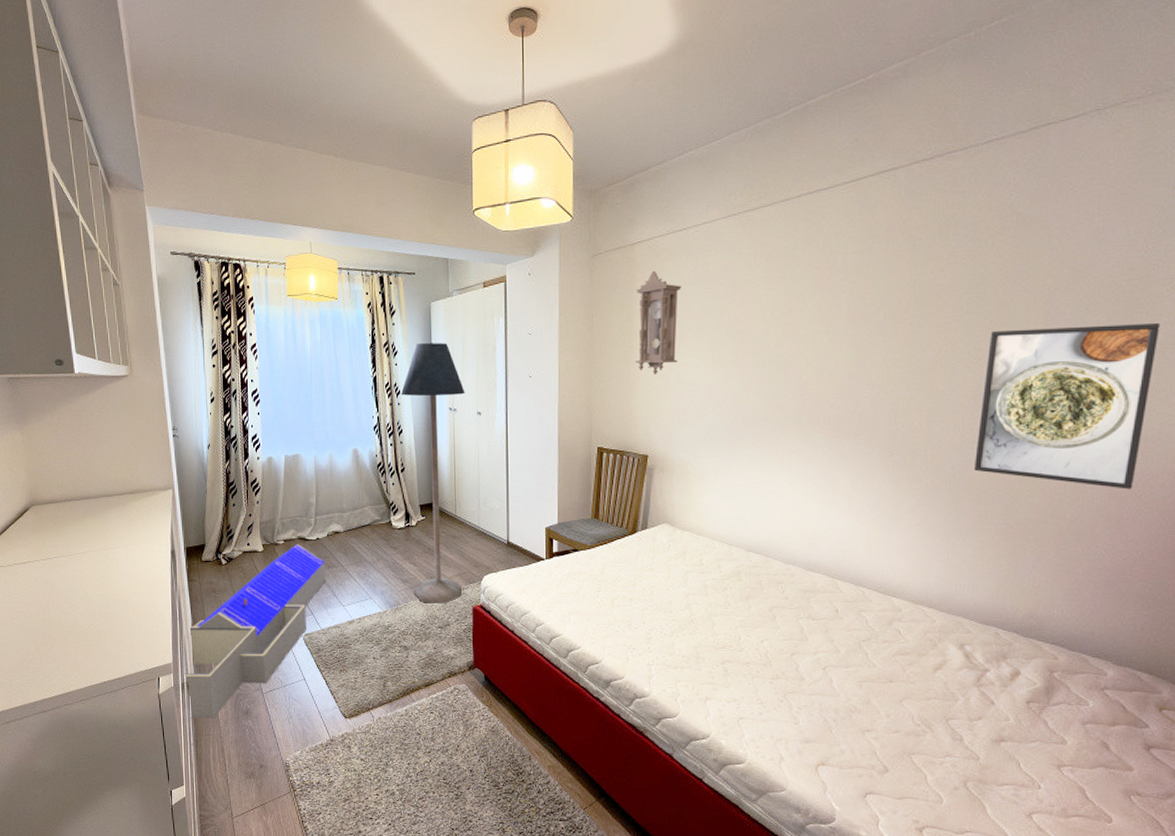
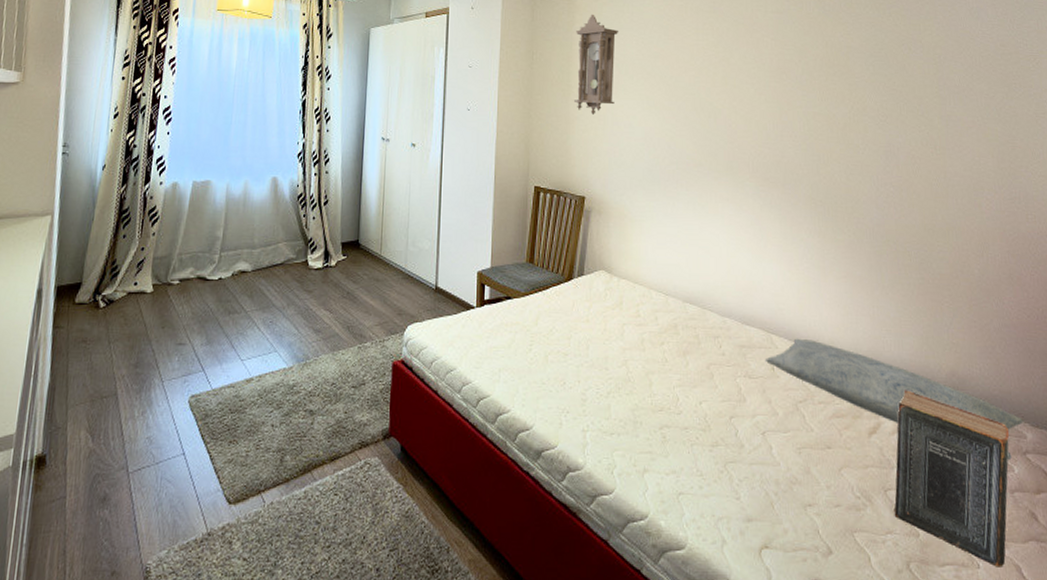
architectural model: present [184,544,326,719] -> none [27,285,226,510]
floor lamp: present [400,342,465,604] -> none [326,68,400,358]
pillow: none [830,583,1105,695] -> present [766,338,1023,460]
book: none [954,630,1088,789] -> present [894,390,1010,567]
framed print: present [973,322,1160,489] -> none [890,92,1032,247]

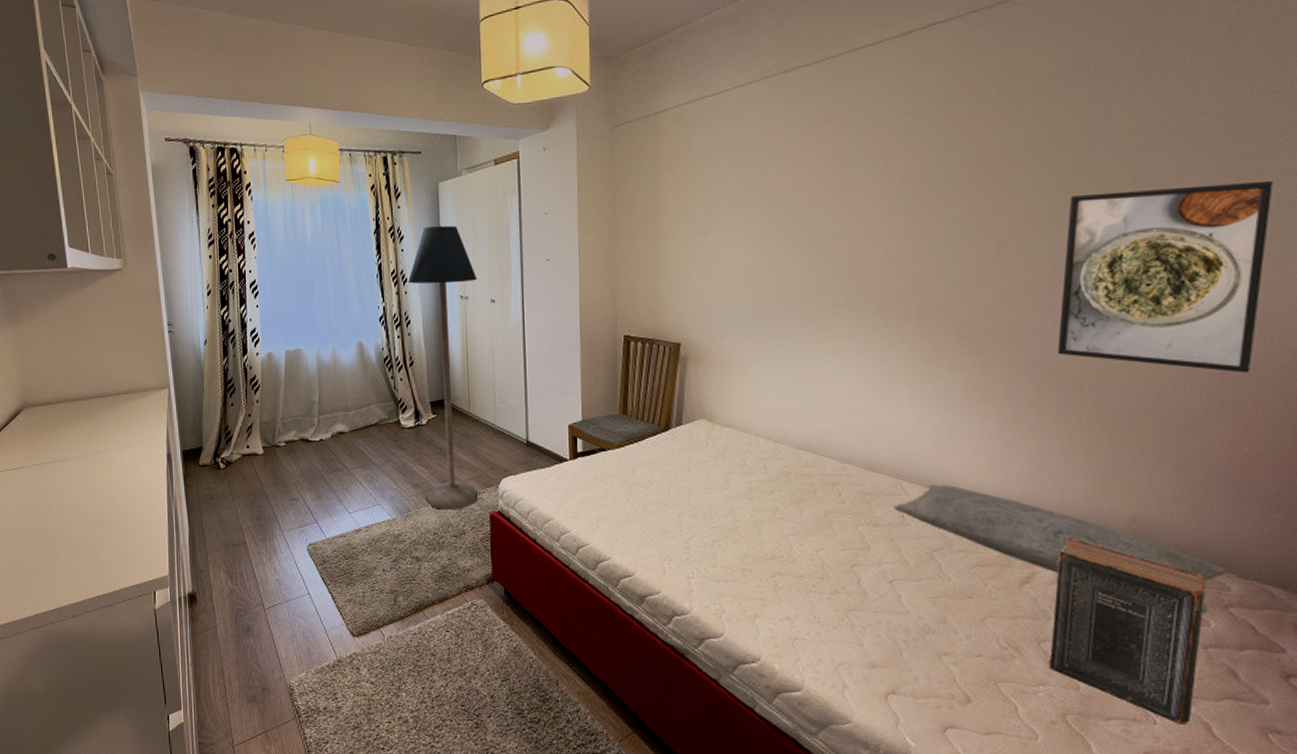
floor lamp: none [326,68,400,358] -> present [407,225,478,510]
pendulum clock: present [573,14,618,115] -> none [663,140,712,254]
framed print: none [890,92,1032,247] -> present [1057,180,1273,373]

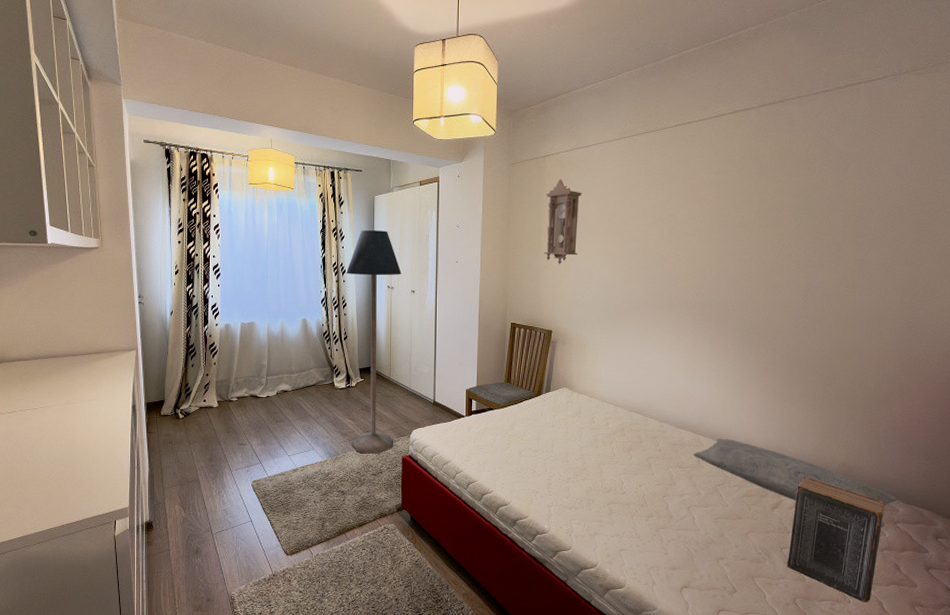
pendulum clock: none [663,140,712,254] -> present [543,179,582,264]
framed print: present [1057,180,1273,373] -> none [803,238,937,366]

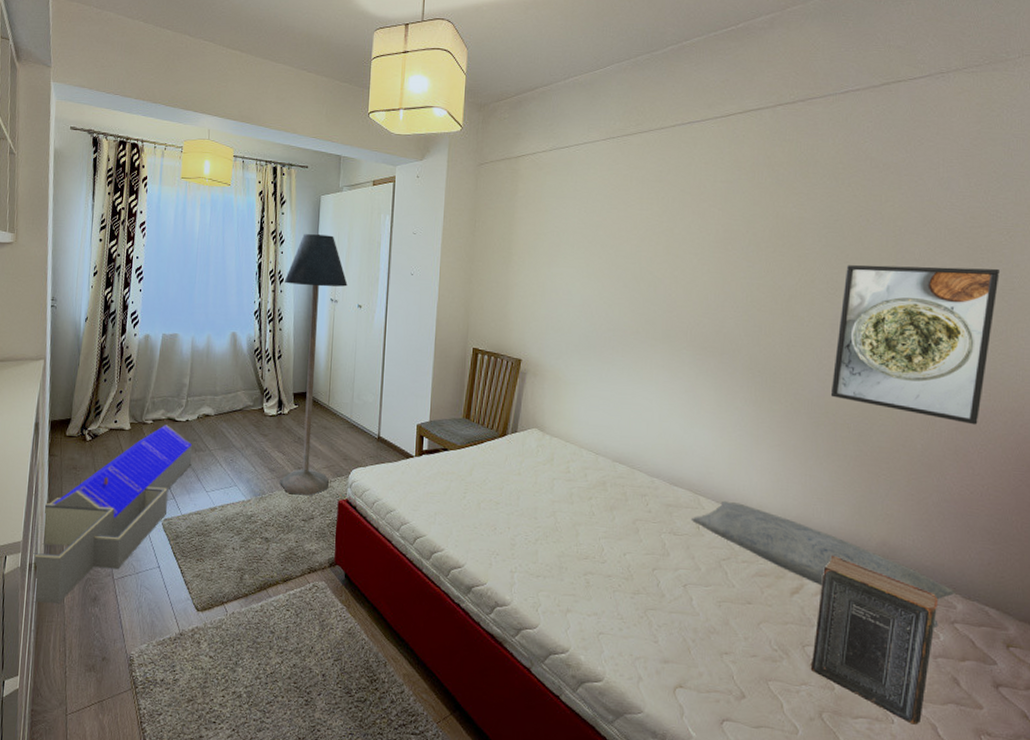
architectural model: none [140,401,274,558] -> present [33,425,192,605]
pendulum clock: present [543,179,582,264] -> none [513,183,561,281]
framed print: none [803,238,937,366] -> present [830,265,999,425]

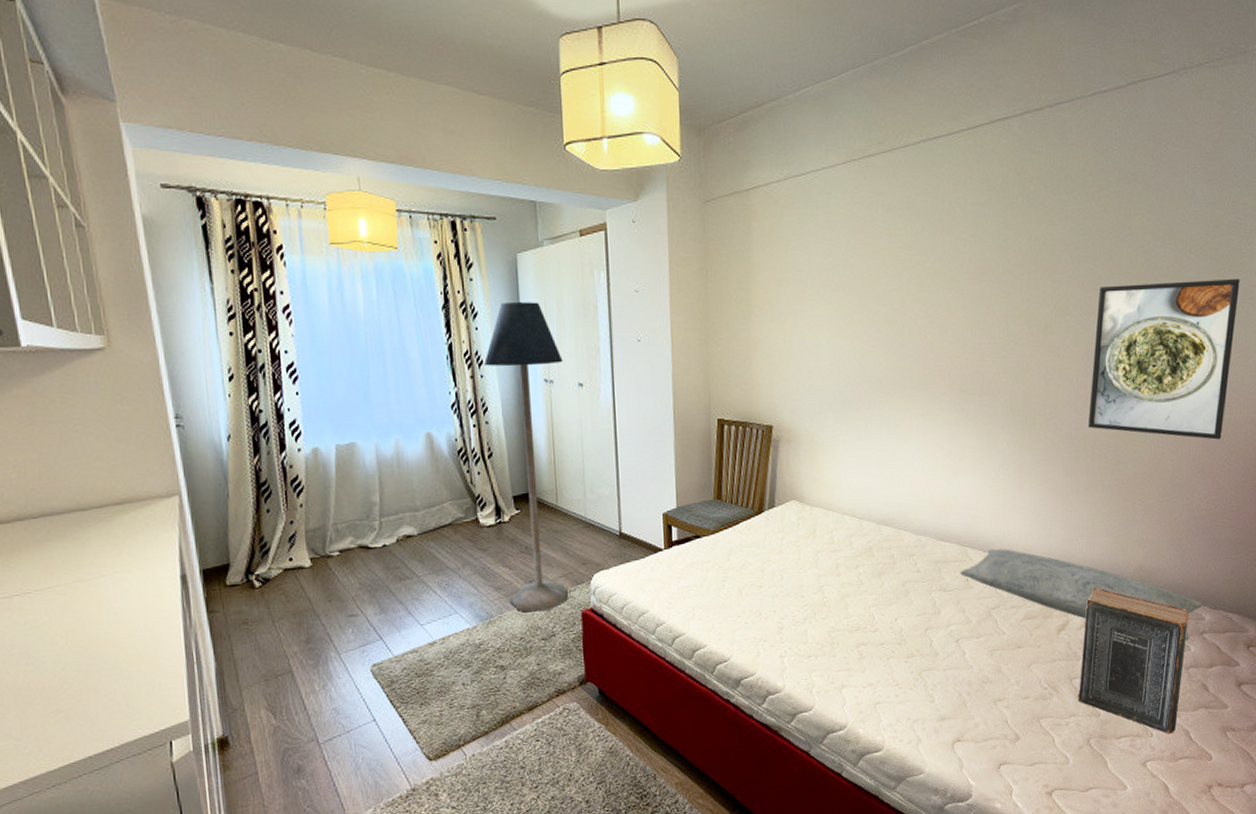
architectural model: present [33,425,192,605] -> none [207,554,398,788]

